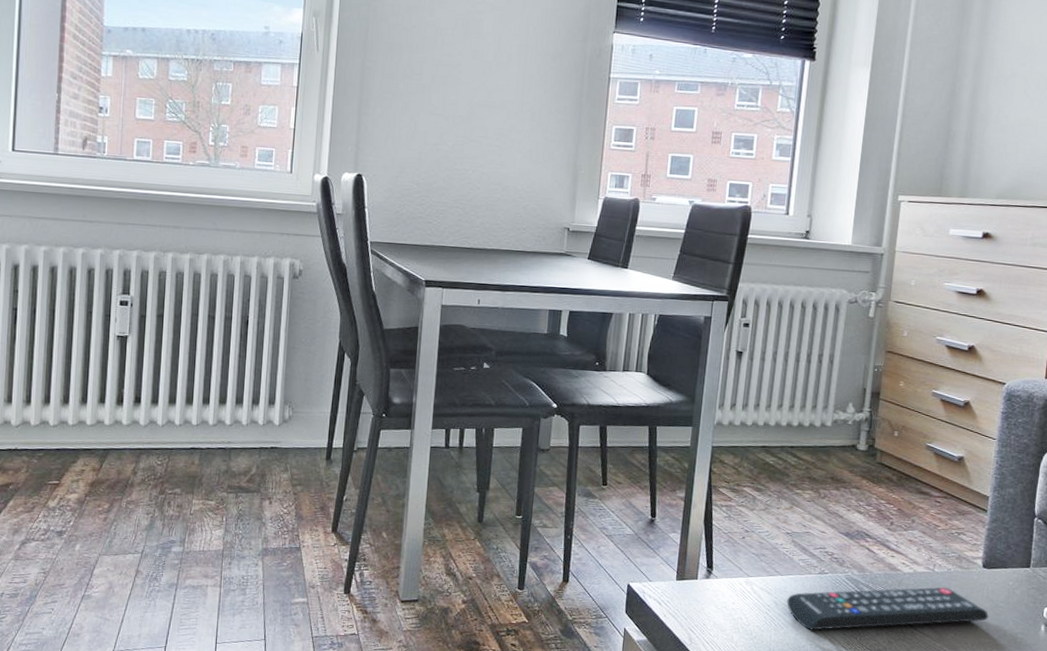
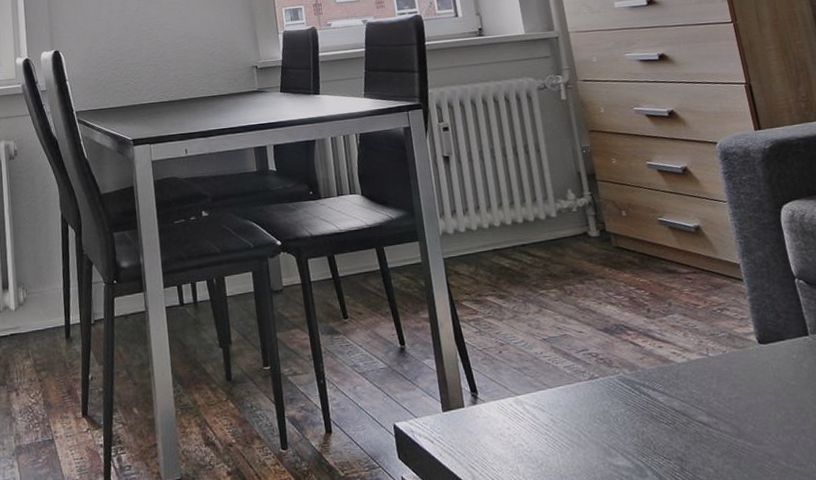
remote control: present [787,586,989,631] -> none [564,372,784,447]

